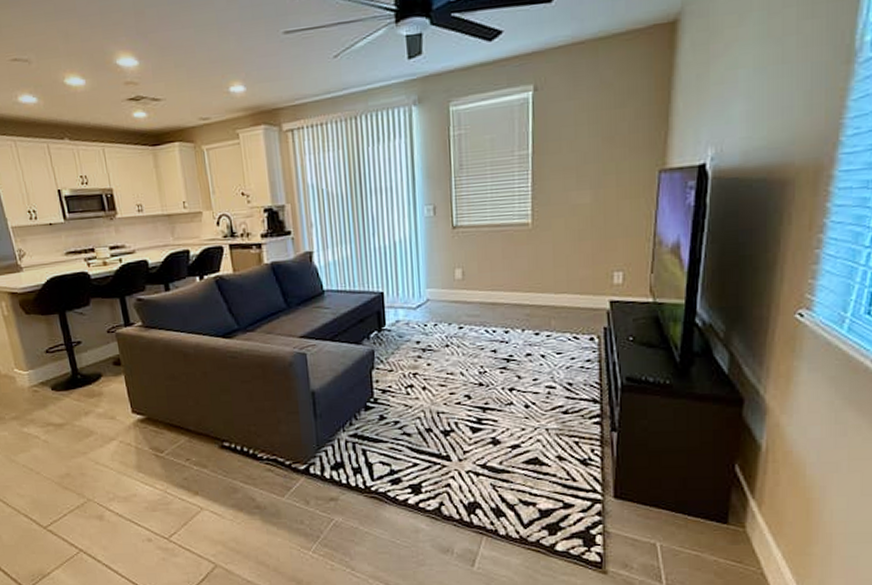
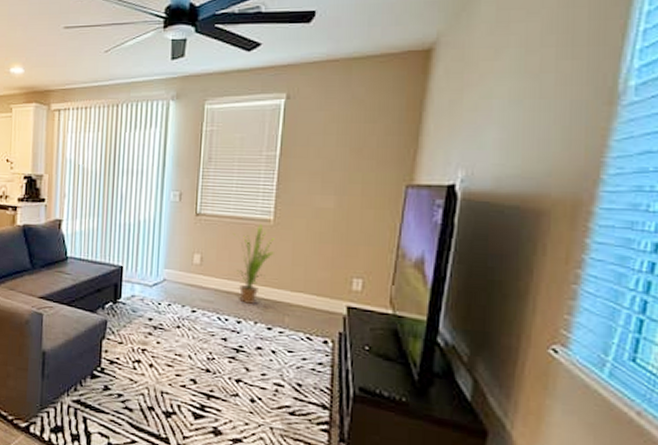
house plant: none [492,229,535,312] -> present [232,224,275,304]

